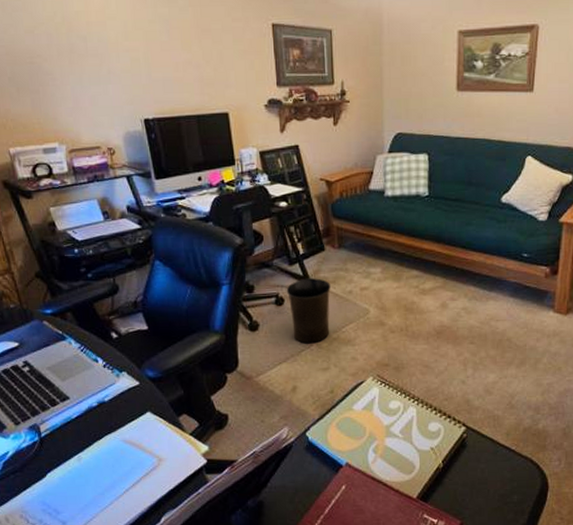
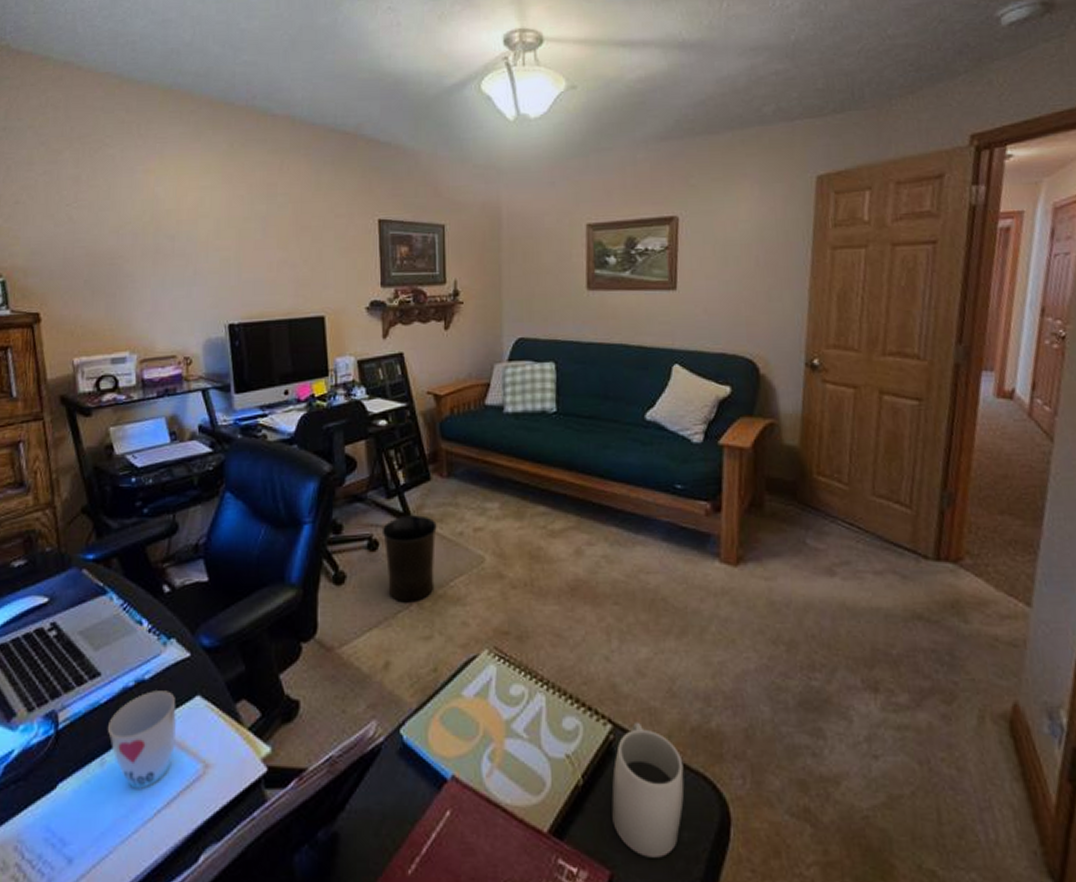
cup: none [80,409,135,476] -> present [108,691,176,789]
mug: none [463,425,517,512] -> present [611,722,685,858]

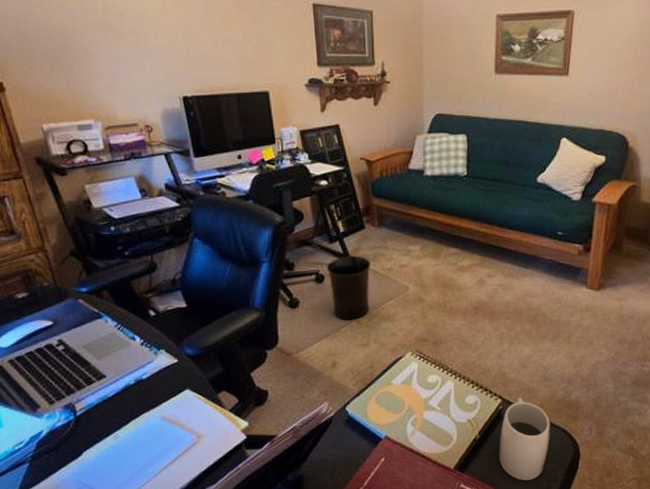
cup: present [108,691,176,789] -> none [117,386,173,453]

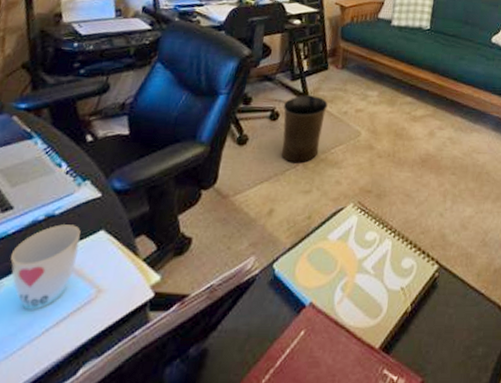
cup: none [117,386,173,453] -> present [10,224,81,310]
mug: present [499,397,550,481] -> none [429,263,486,368]

